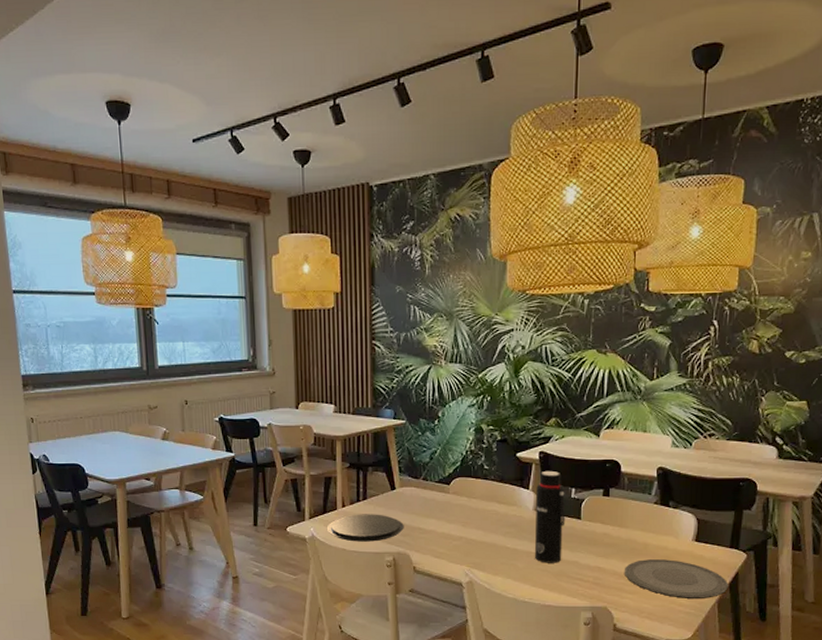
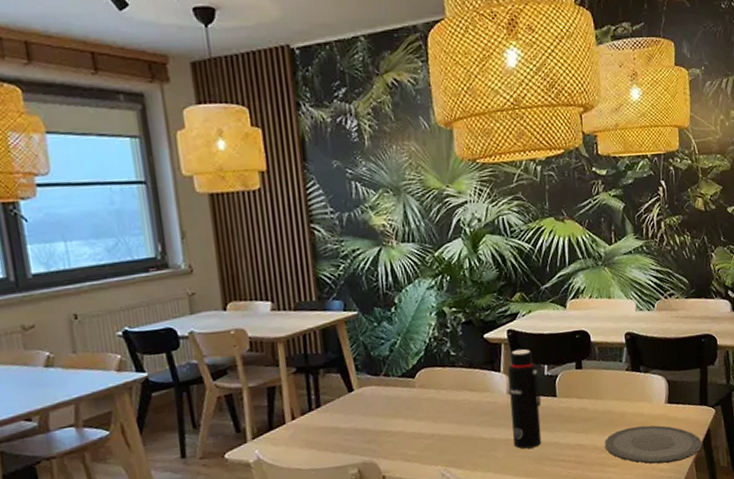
plate: present [327,514,404,542] -> none [275,421,368,459]

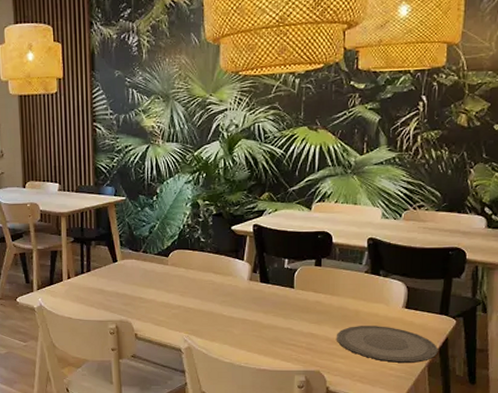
water bottle: present [508,348,542,449] -> none [250,242,279,330]

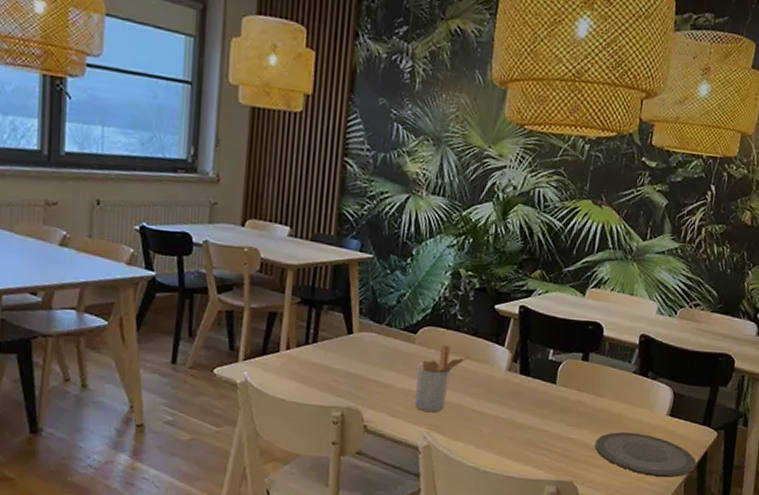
utensil holder: none [172,263,215,319] -> present [415,344,470,412]

